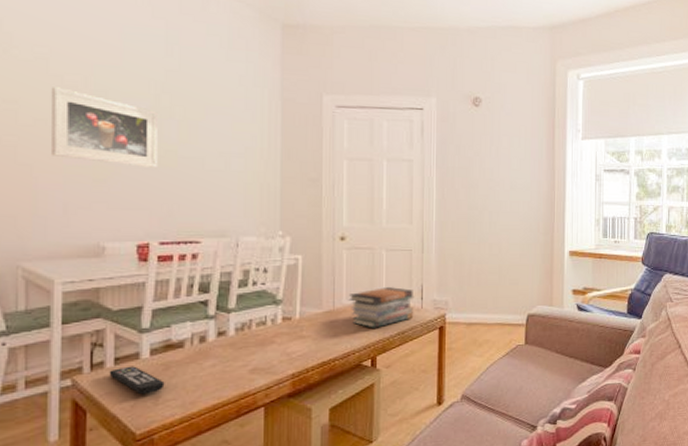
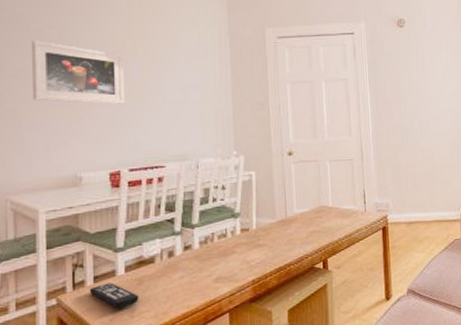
book stack: present [348,287,414,328] -> none [298,194,359,233]

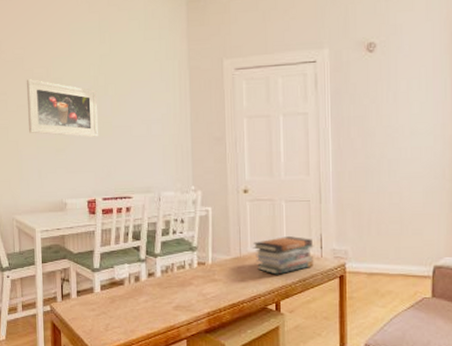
remote control: present [89,283,139,309] -> none [74,298,112,322]
book stack: none [298,194,359,233] -> present [253,236,314,275]

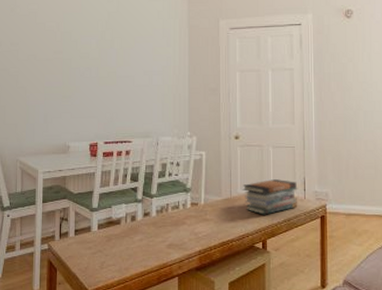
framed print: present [26,79,98,137] -> none [37,32,103,86]

